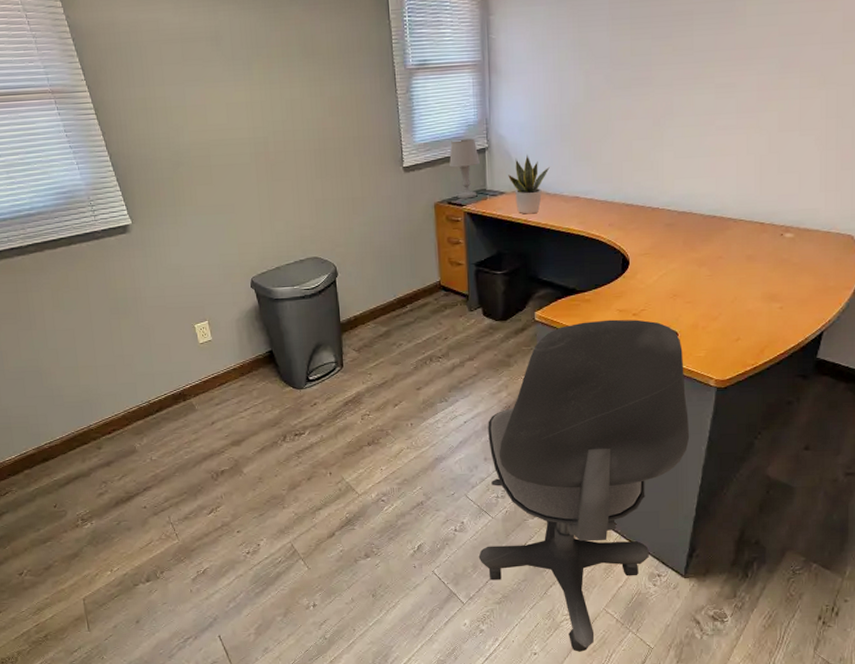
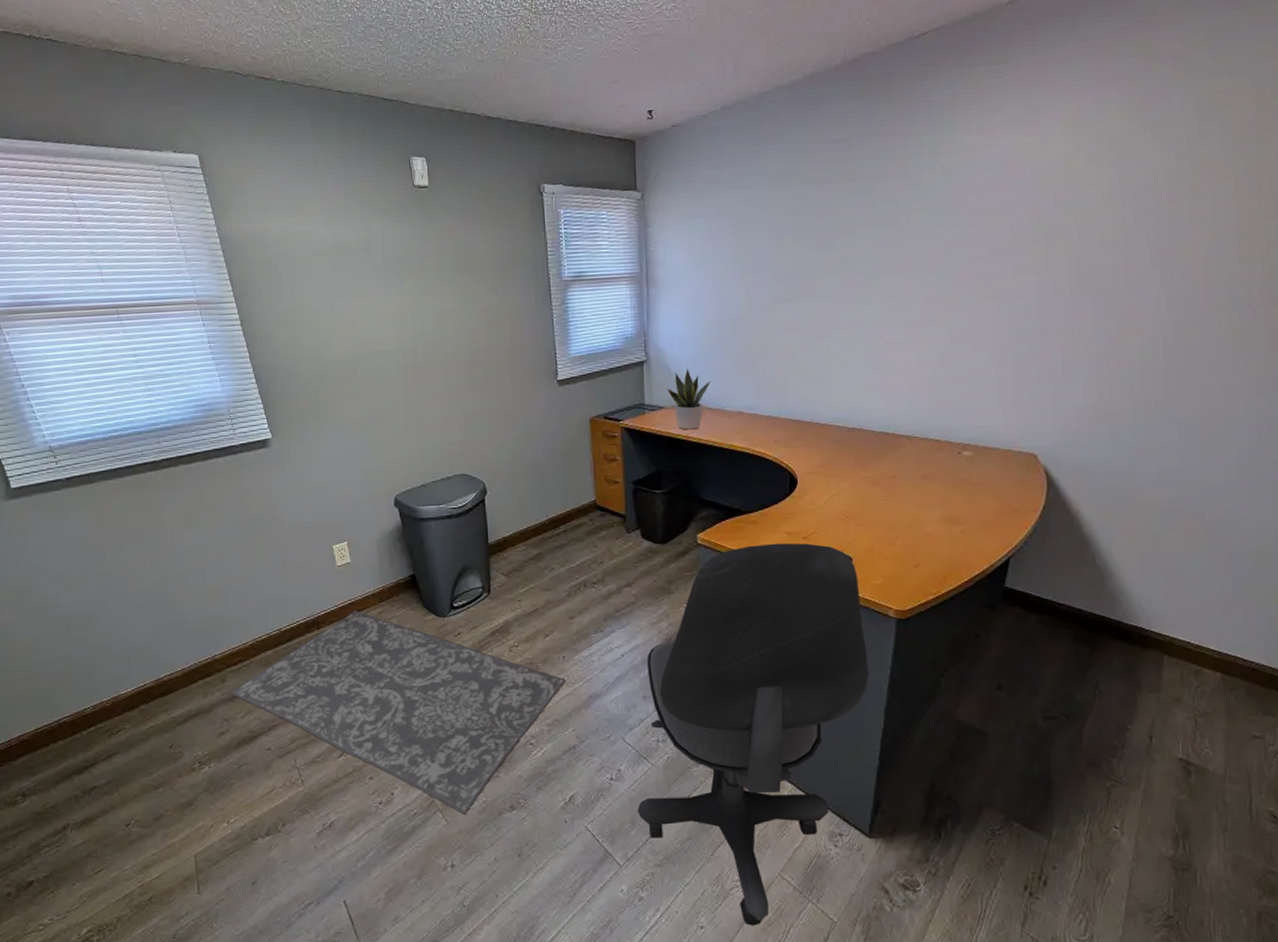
rug: none [107,383,414,562] -> present [231,610,566,815]
table lamp: present [449,138,480,199] -> none [606,351,638,414]

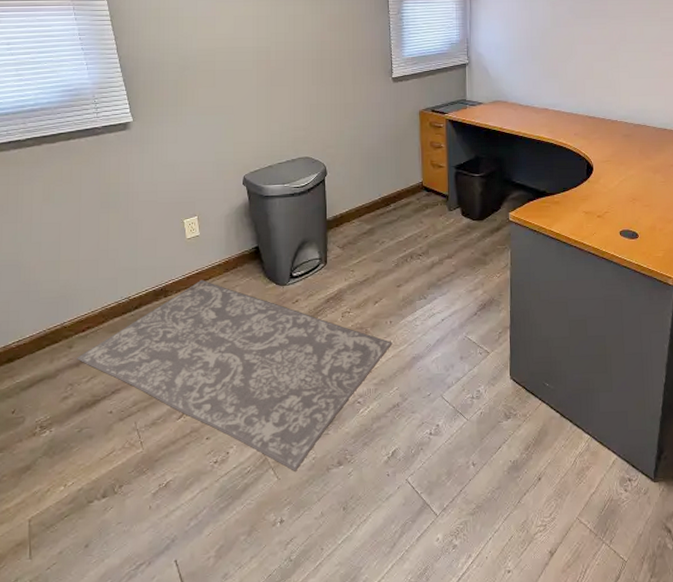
office chair: present [637,543,870,926] -> none [453,220,653,568]
potted plant: present [667,368,711,430] -> none [486,70,522,123]

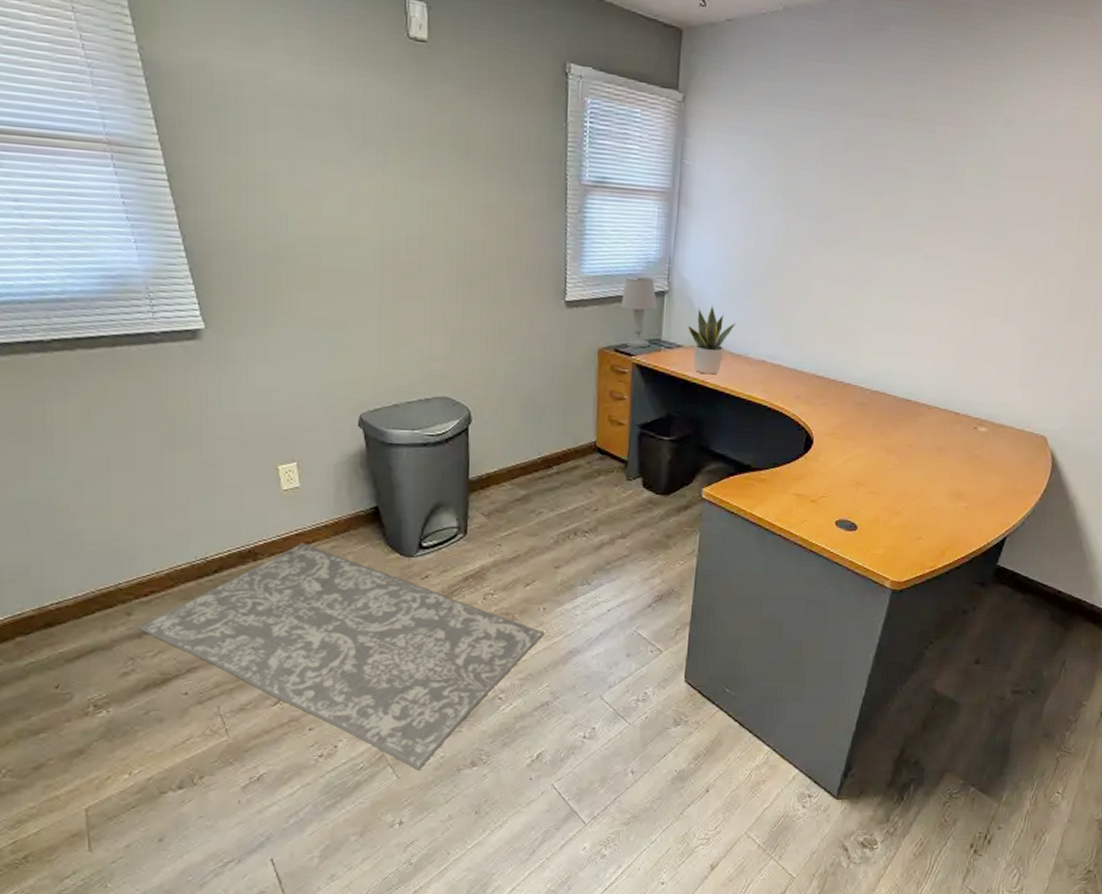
table lamp: none [434,55,461,108] -> present [621,276,657,348]
potted plant: none [486,70,522,123] -> present [688,305,736,375]

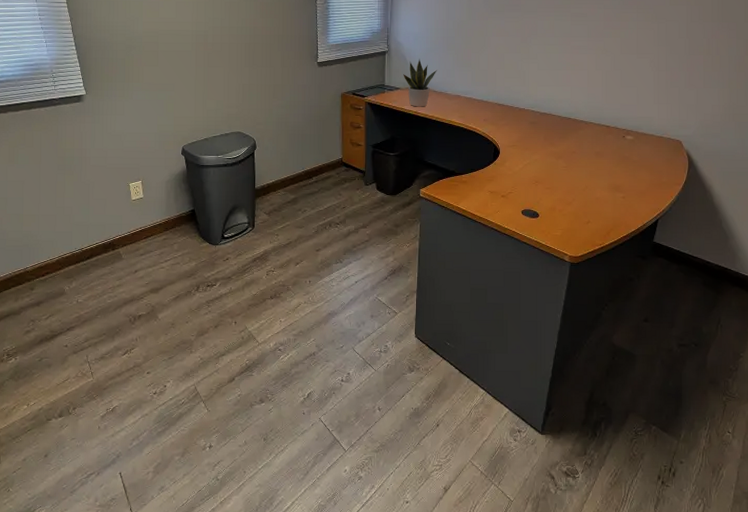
rug: present [139,542,545,770] -> none [38,236,311,405]
table lamp: present [621,276,657,348] -> none [356,43,381,91]

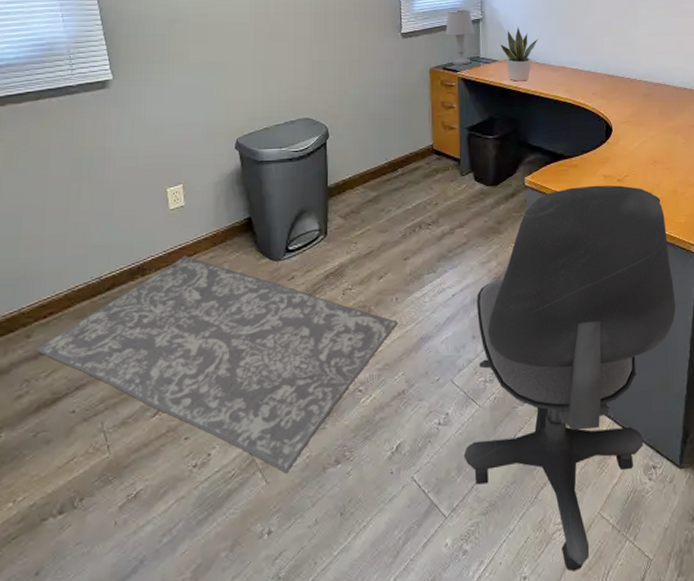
rug: none [38,236,311,405] -> present [36,255,398,473]
table lamp: none [356,43,381,91] -> present [446,10,474,65]
office chair: none [361,199,548,502] -> present [463,185,676,572]

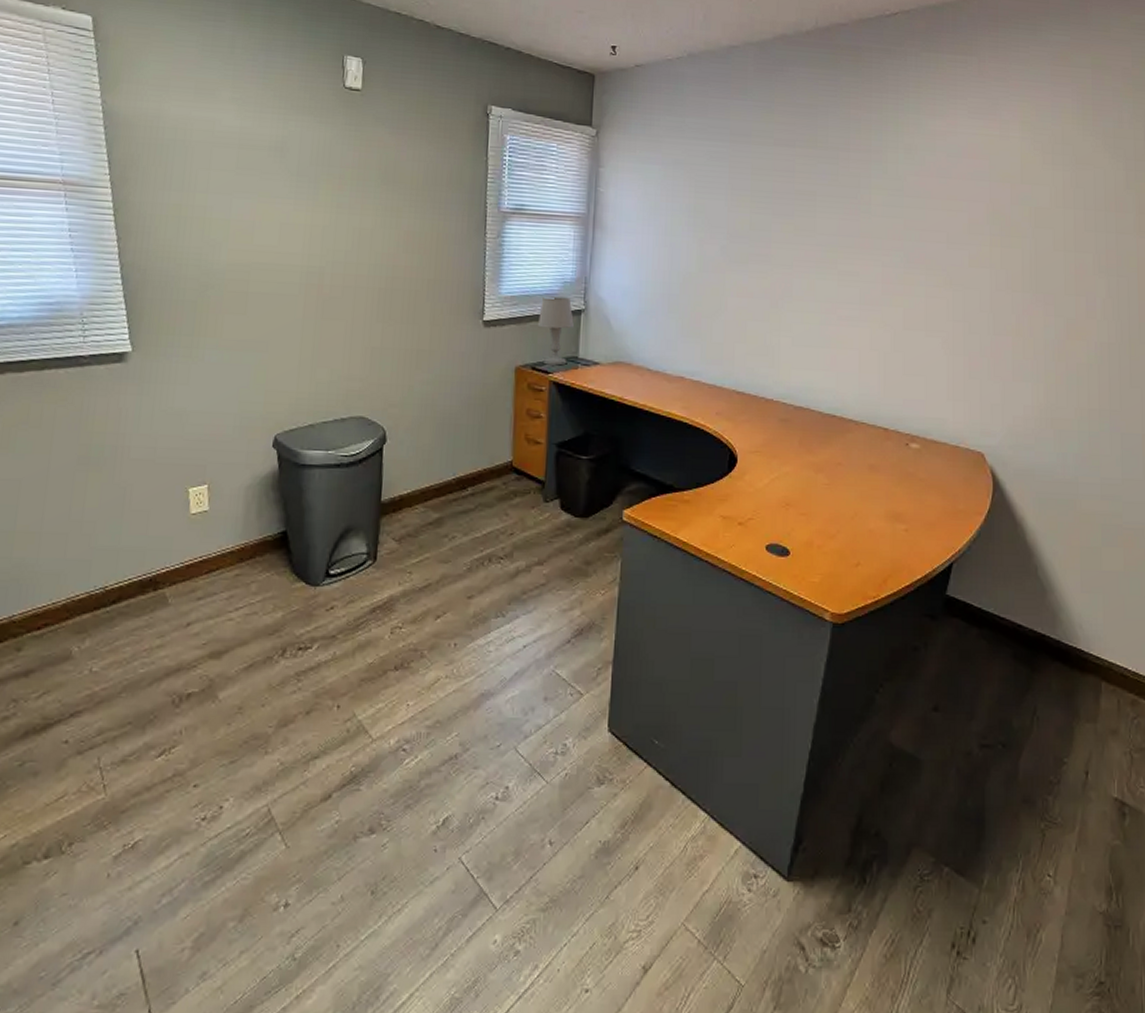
rug: present [36,255,398,473] -> none [26,570,455,838]
office chair: present [463,185,676,572] -> none [523,527,800,989]
potted plant: present [500,26,538,82] -> none [605,323,653,392]

